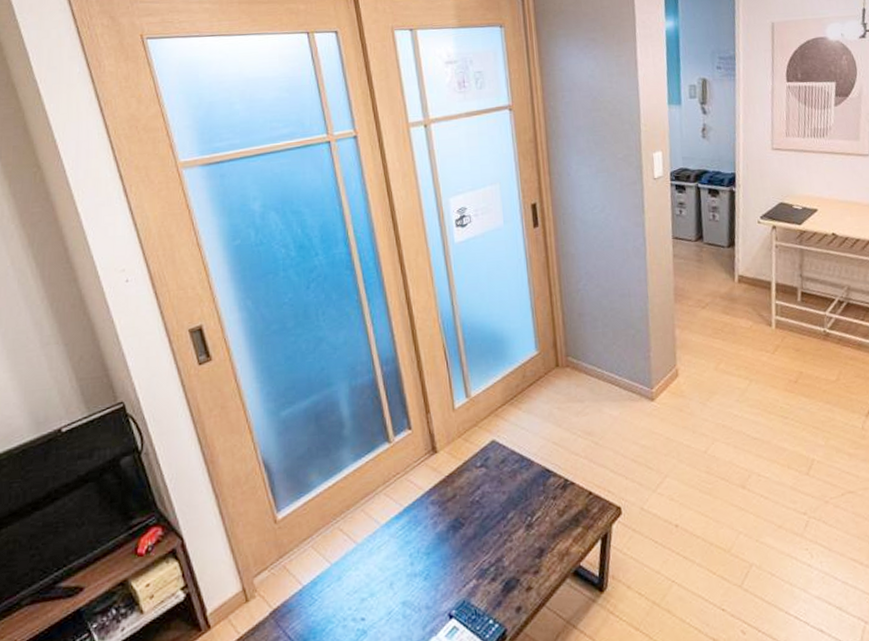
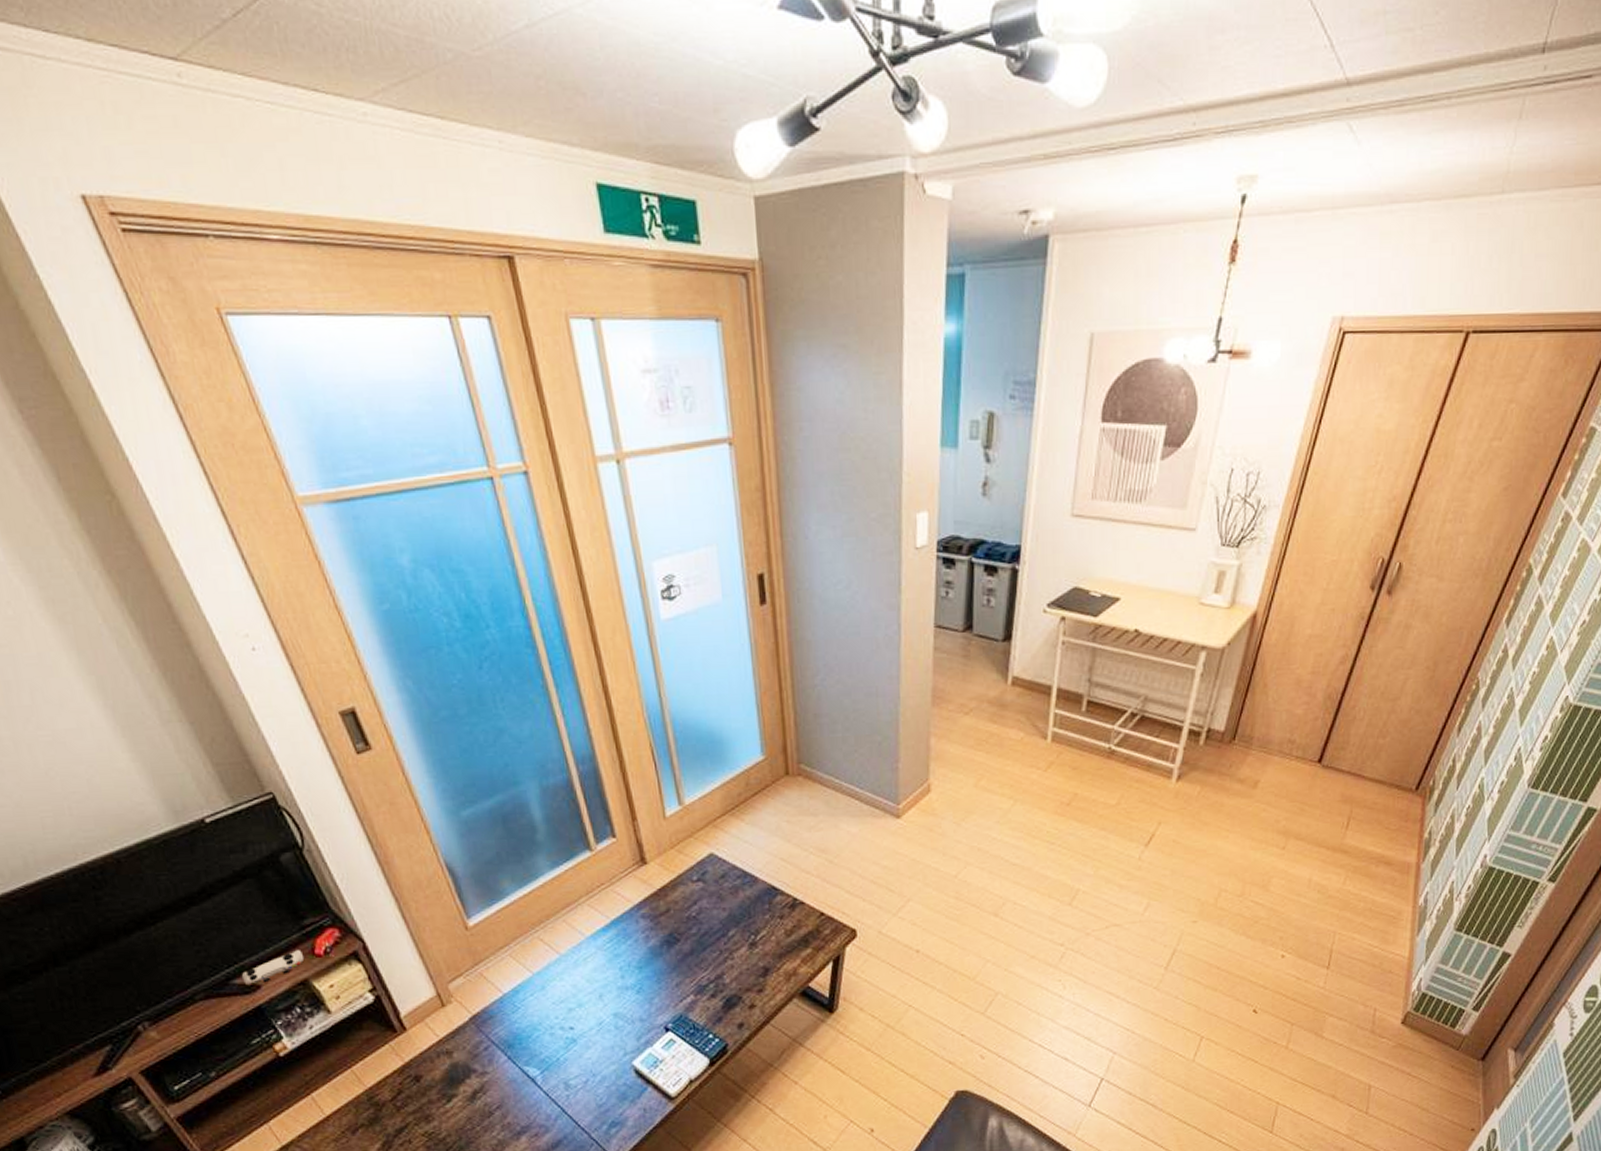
game controller: none [67,550,127,588] -> present [241,950,305,986]

